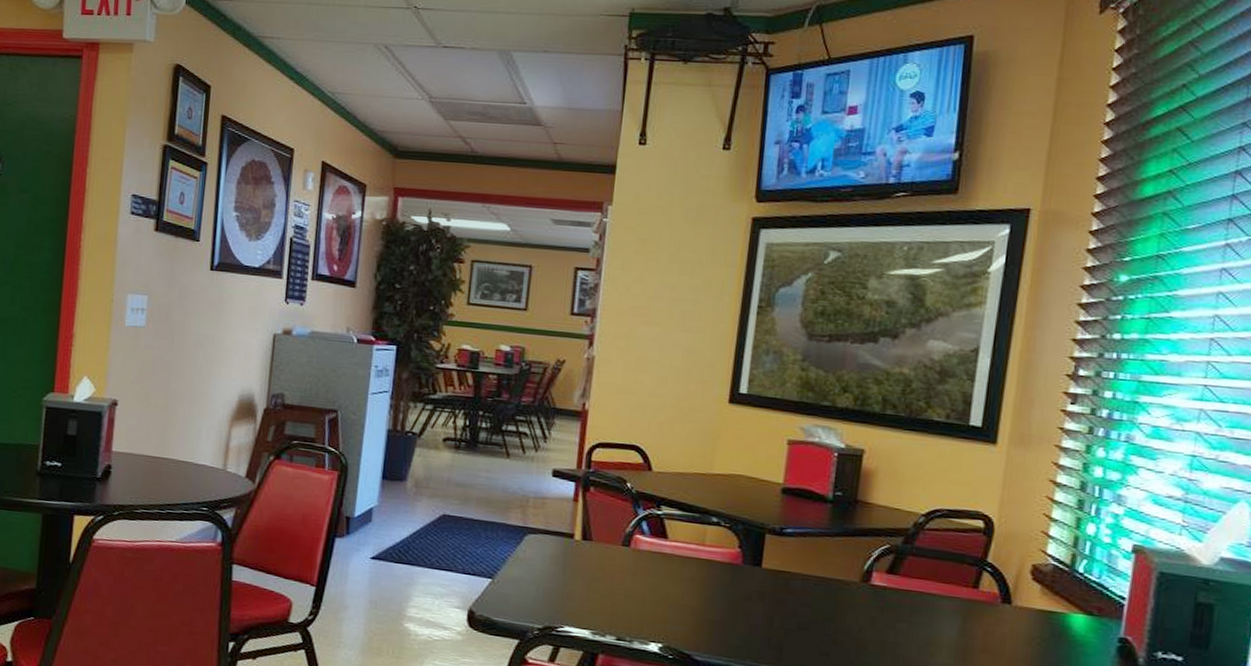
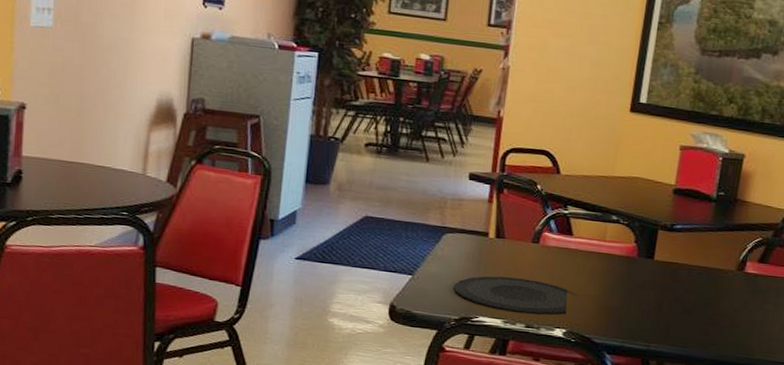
plate: none [536,581,676,628] -> present [453,275,579,315]

